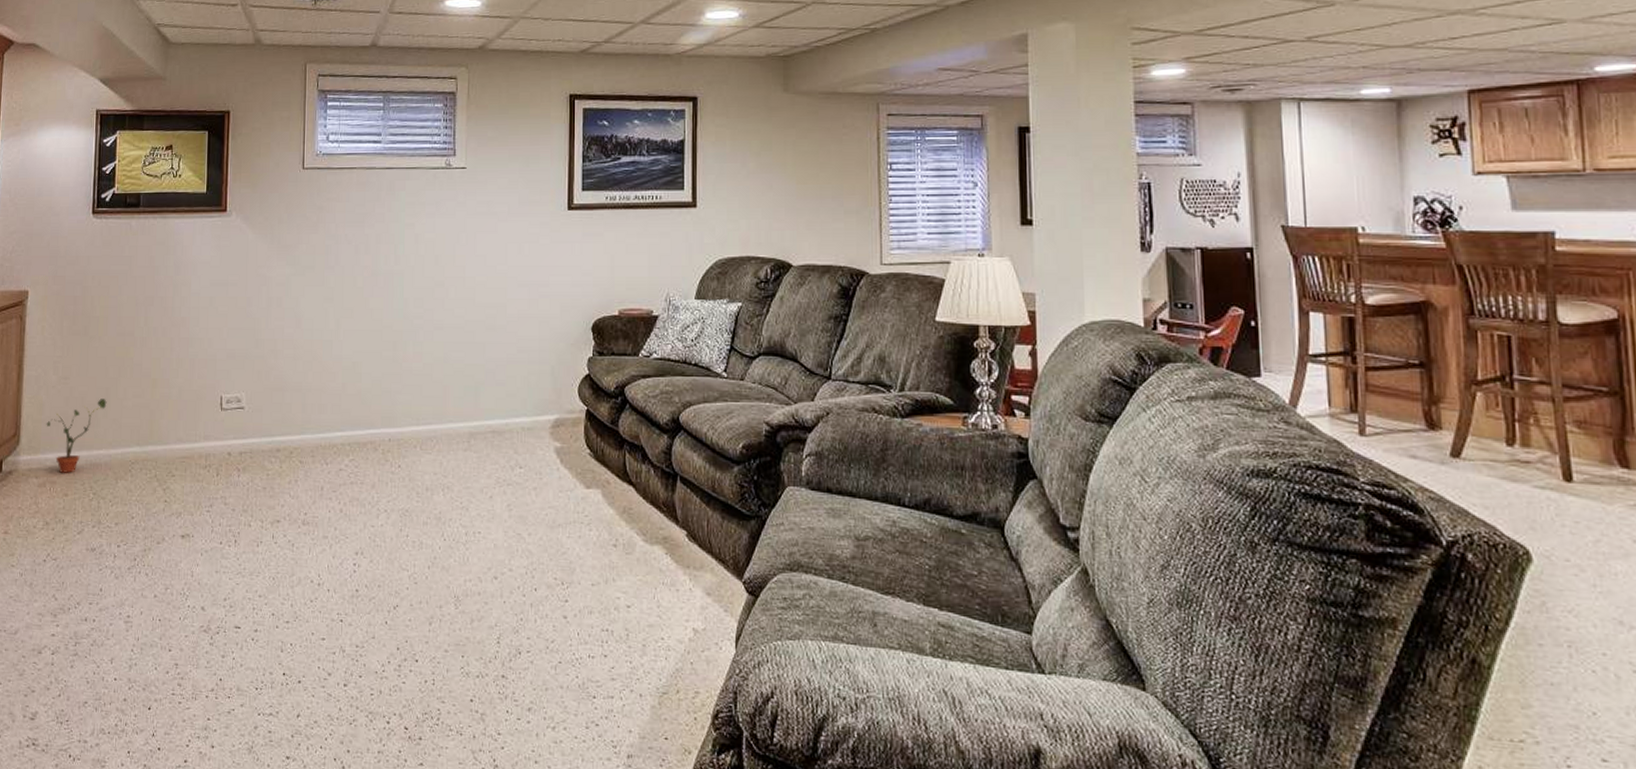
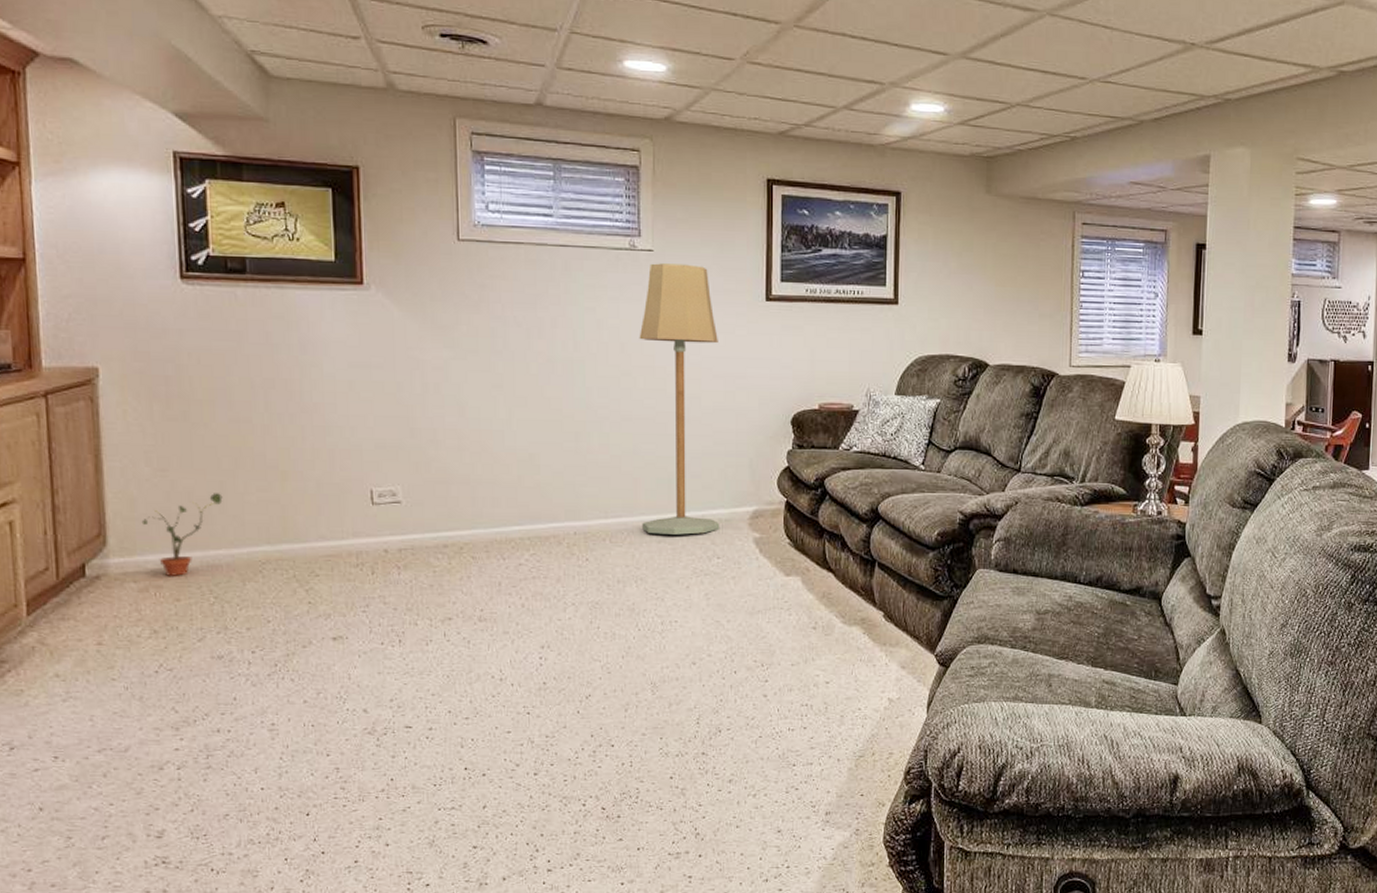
floor lamp: none [450,179,523,443] -> present [639,263,720,535]

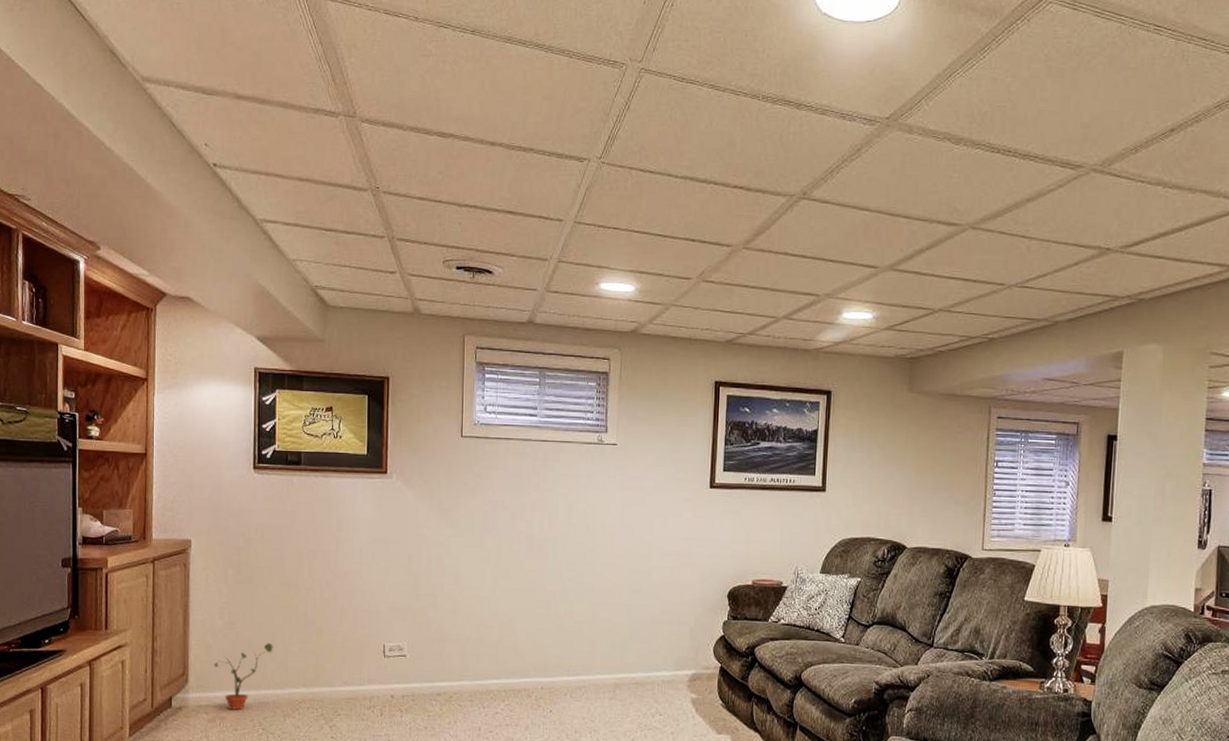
floor lamp: present [639,263,720,535] -> none [597,455,668,693]

